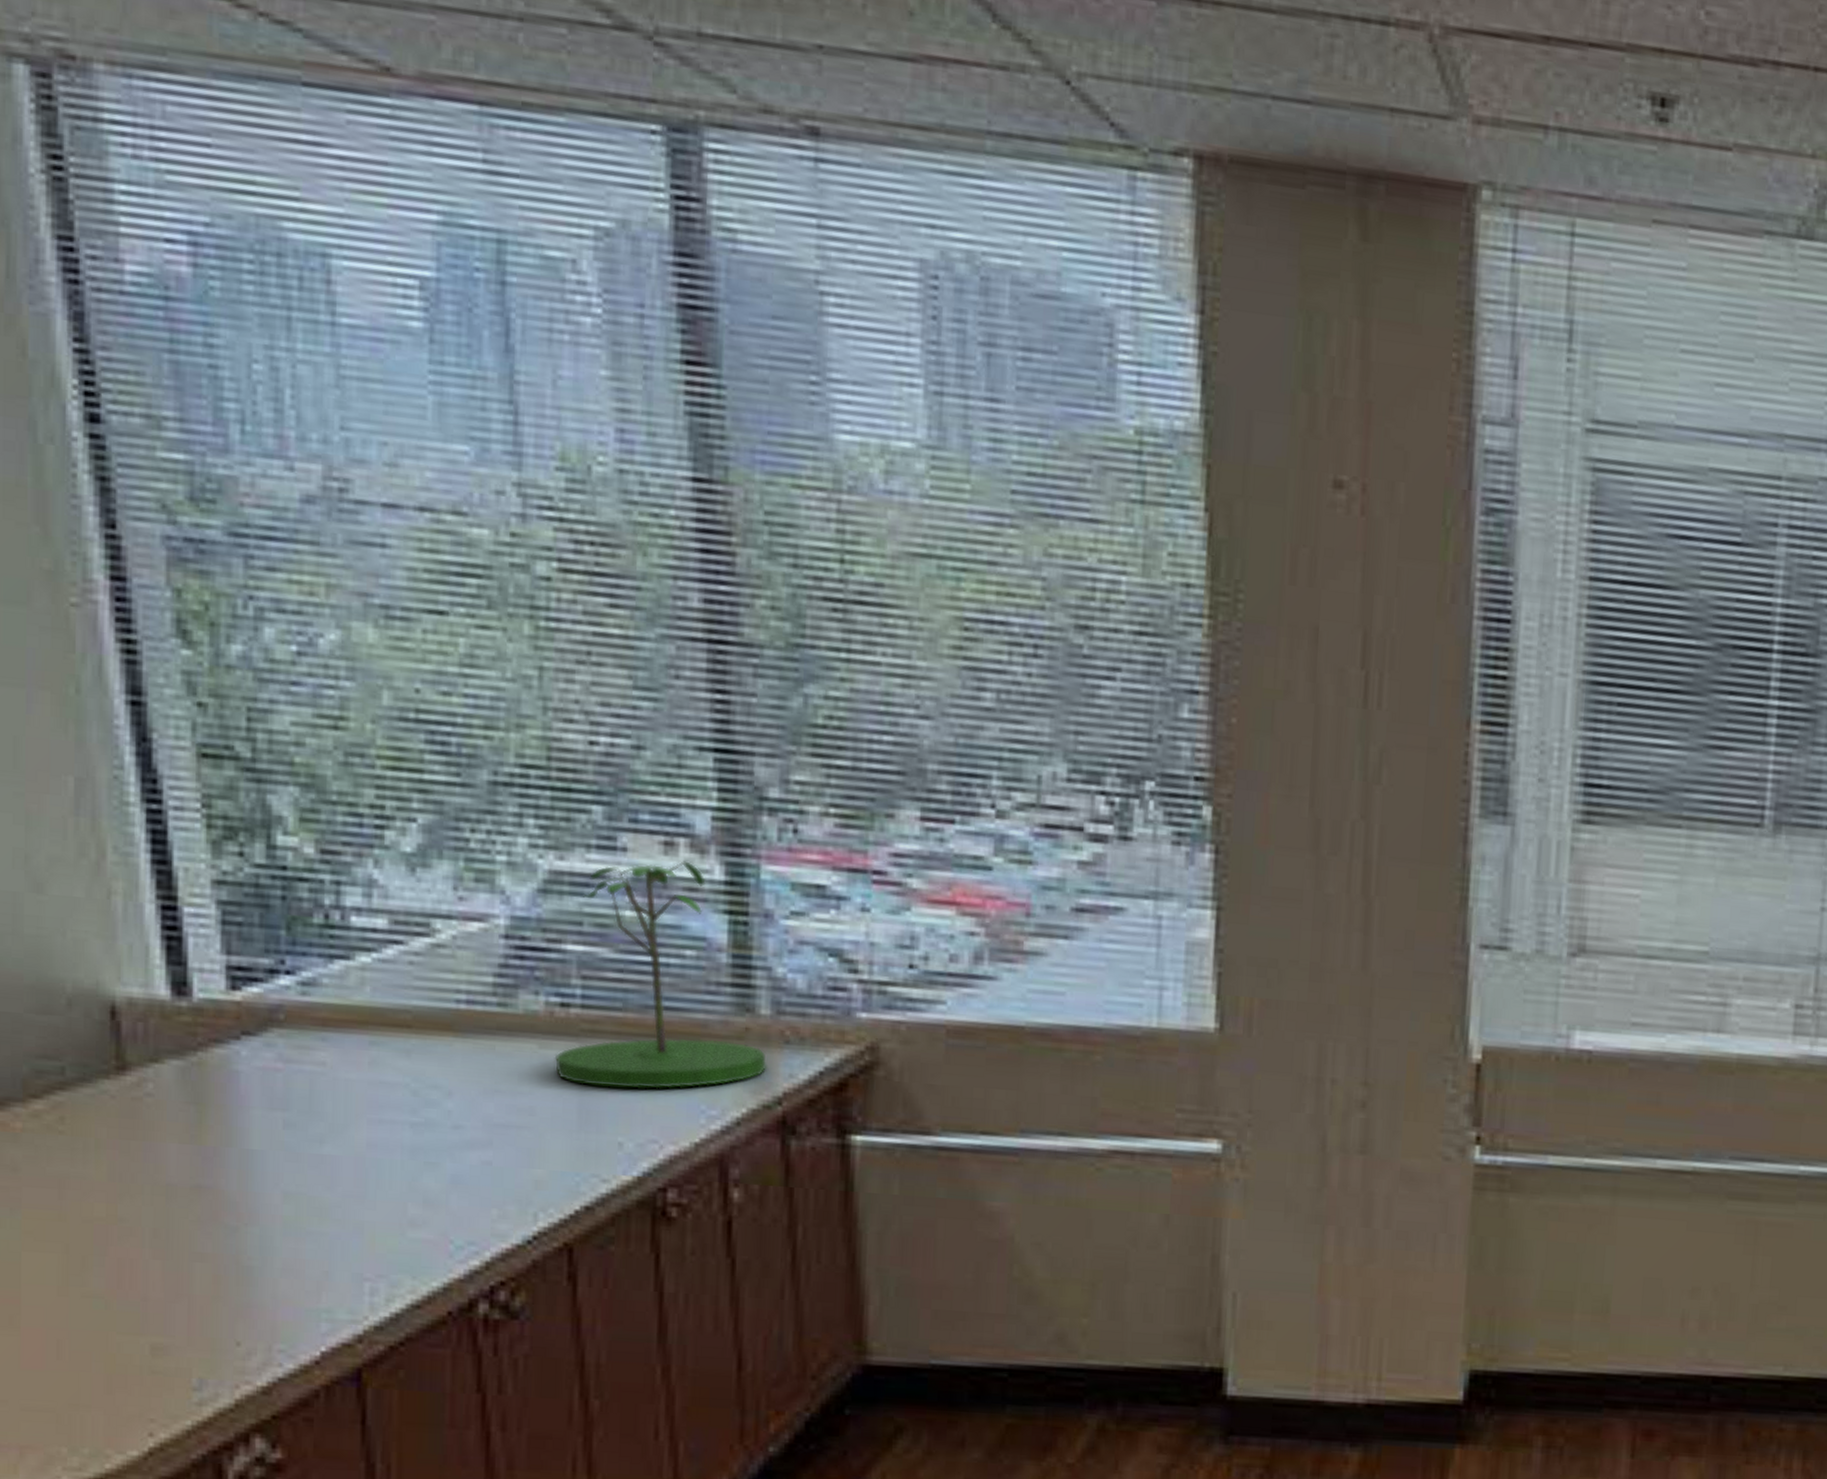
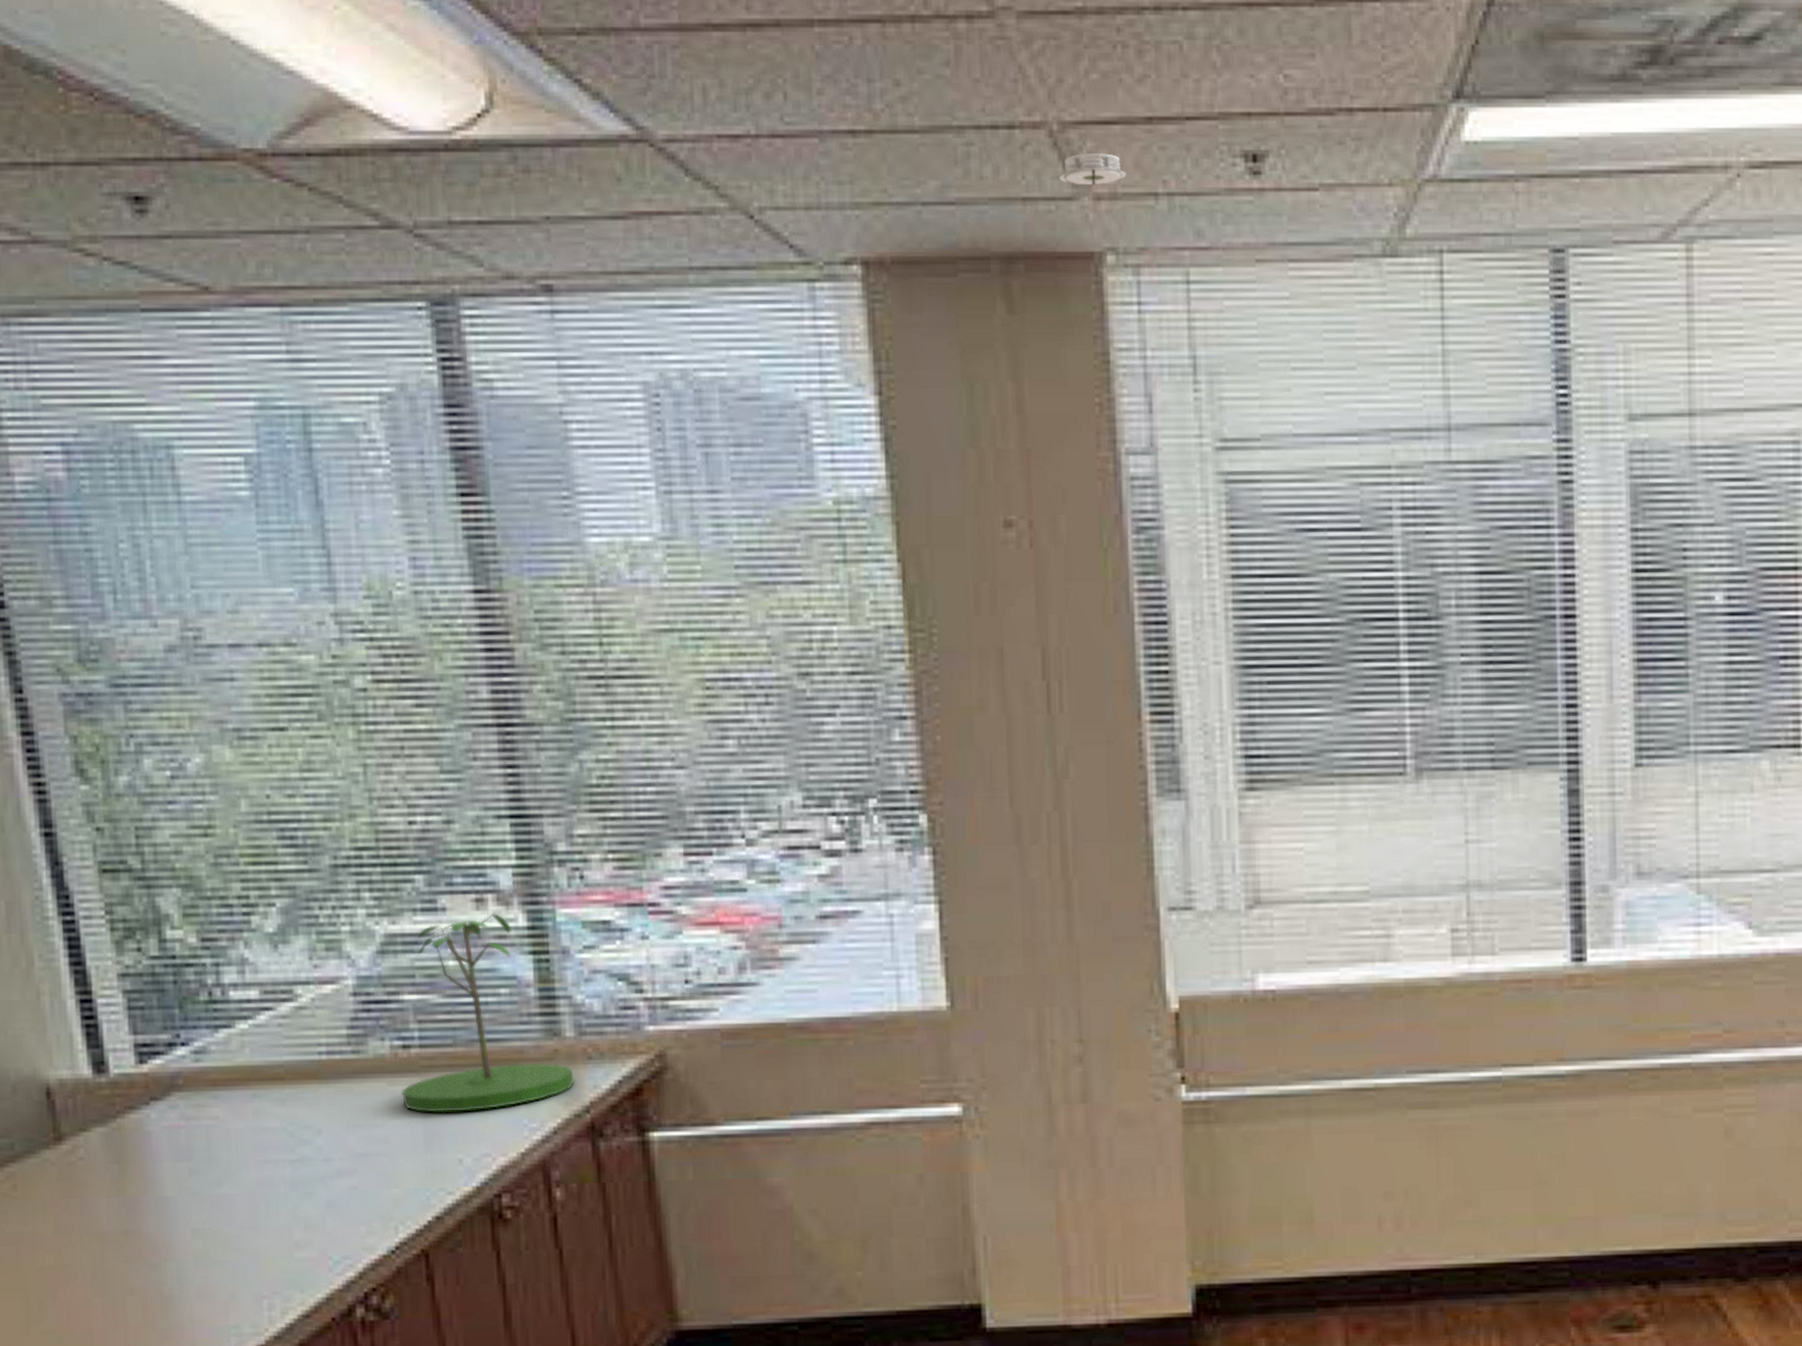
smoke detector: none [1434,66,1514,107] -> present [1059,152,1127,187]

